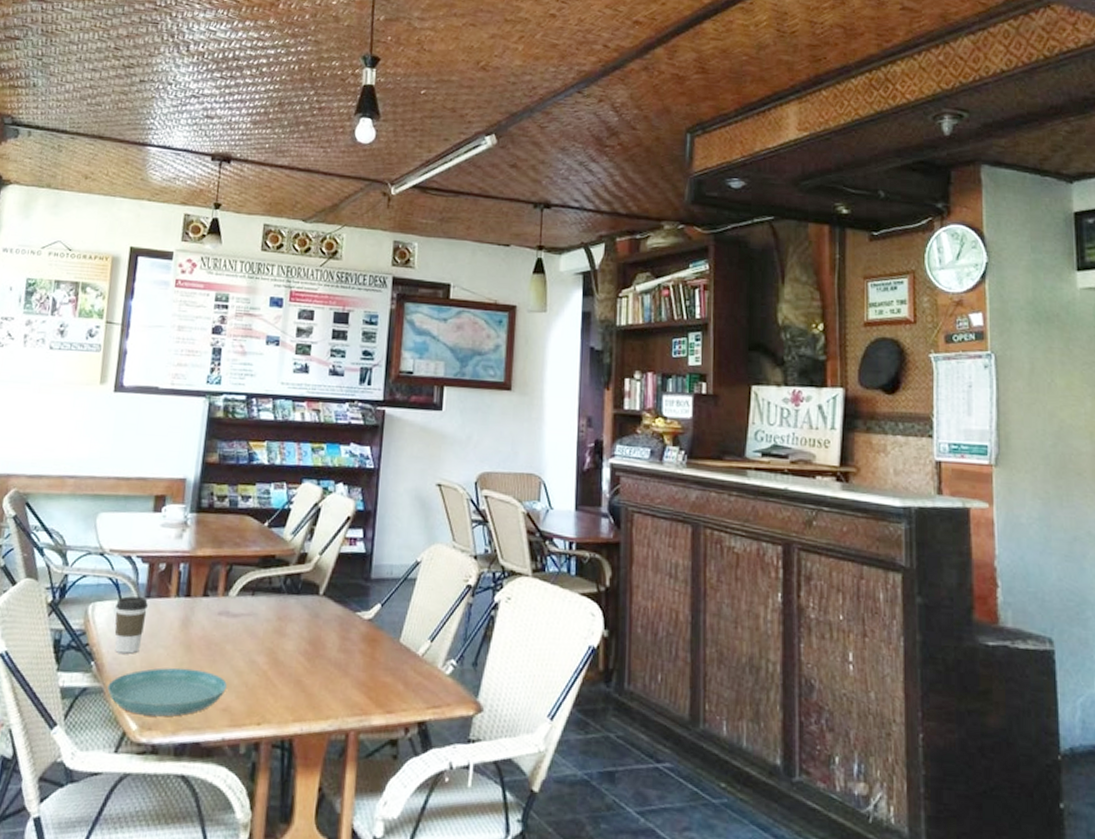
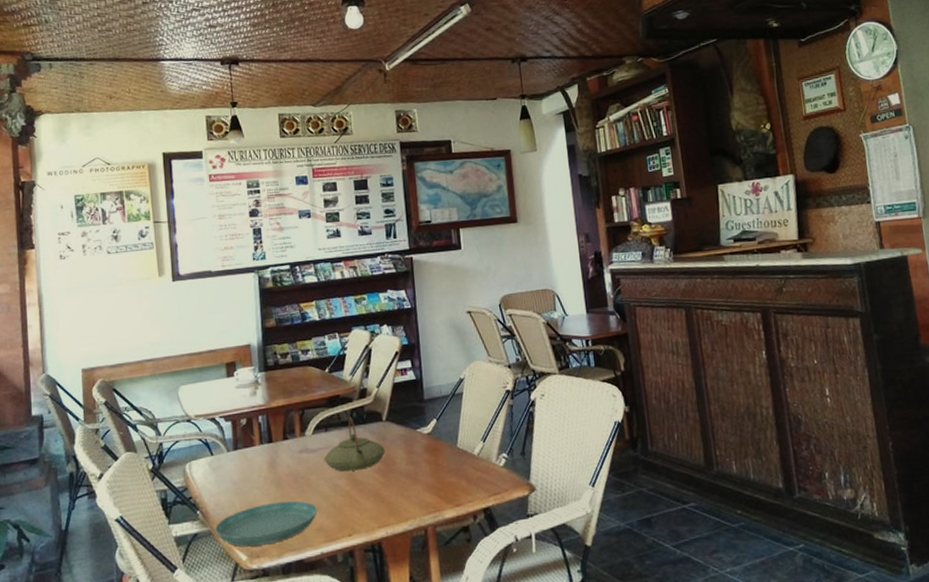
coffee cup: present [114,596,148,654] -> none [209,450,237,500]
teapot: none [244,583,316,649] -> present [323,416,385,472]

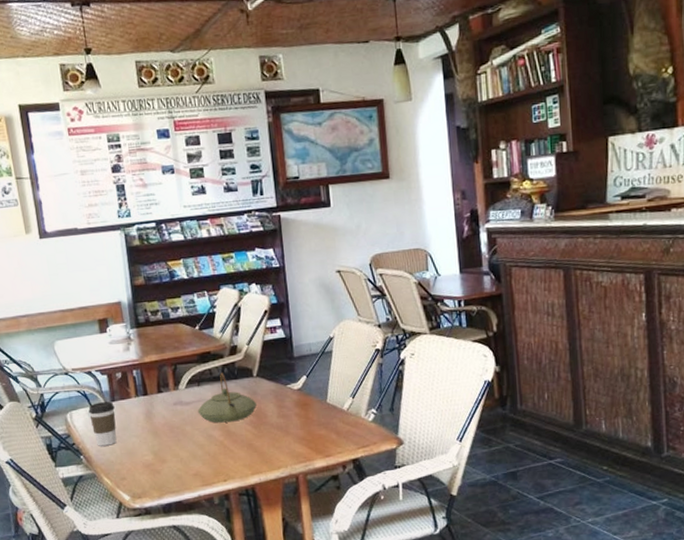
coffee cup: none [209,450,237,500] -> present [88,401,117,446]
saucer: present [215,501,317,547] -> none [98,448,193,489]

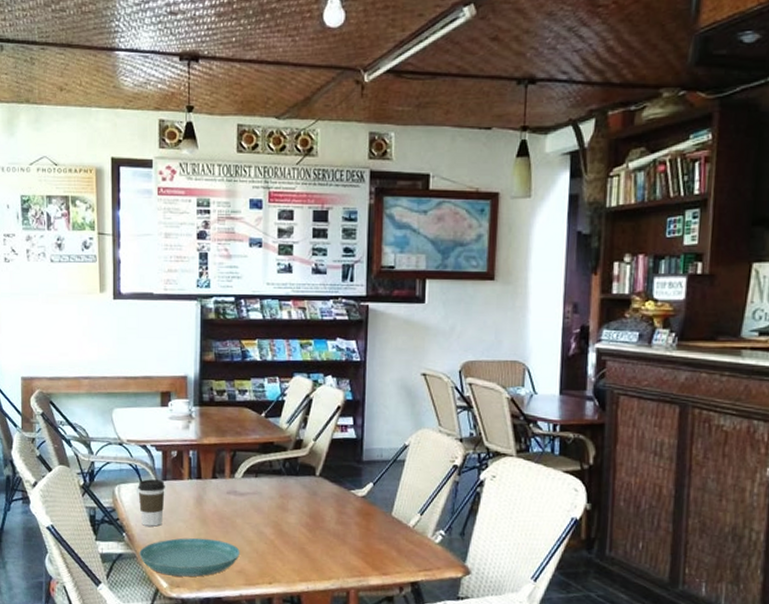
saucer: none [98,448,193,489] -> present [139,538,240,577]
teapot: present [197,372,257,423] -> none [251,466,315,522]

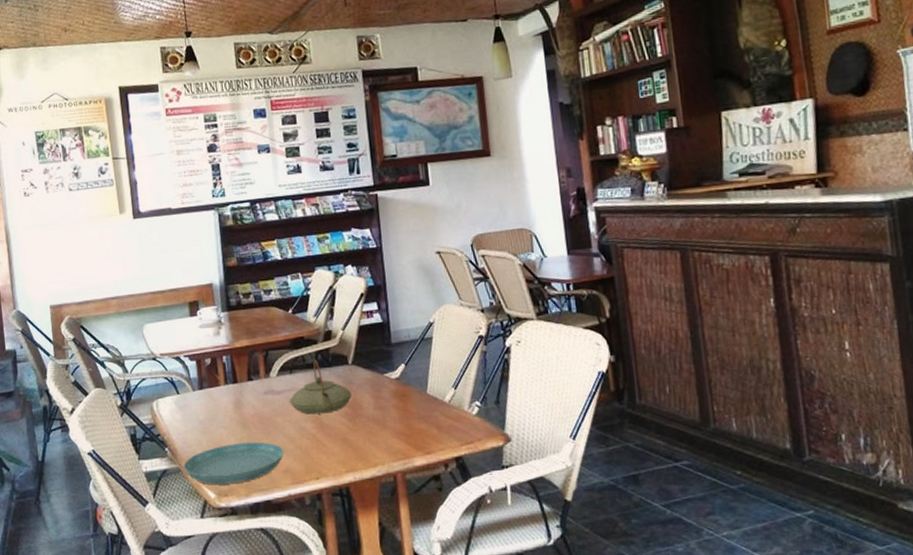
coffee cup: present [138,479,165,527] -> none [175,389,204,438]
teapot: none [251,466,315,522] -> present [289,359,352,415]

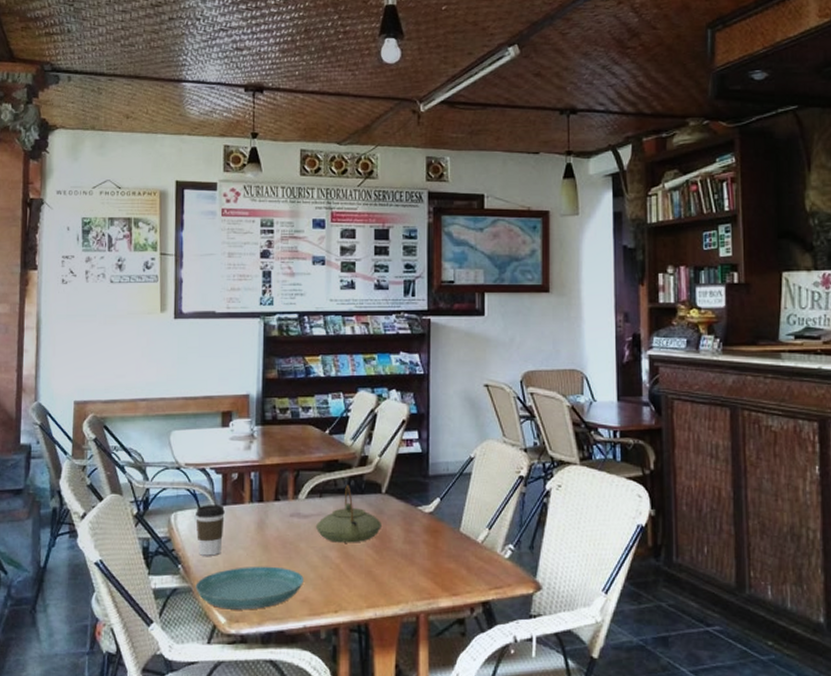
coffee cup: none [175,389,204,438] -> present [196,505,225,556]

